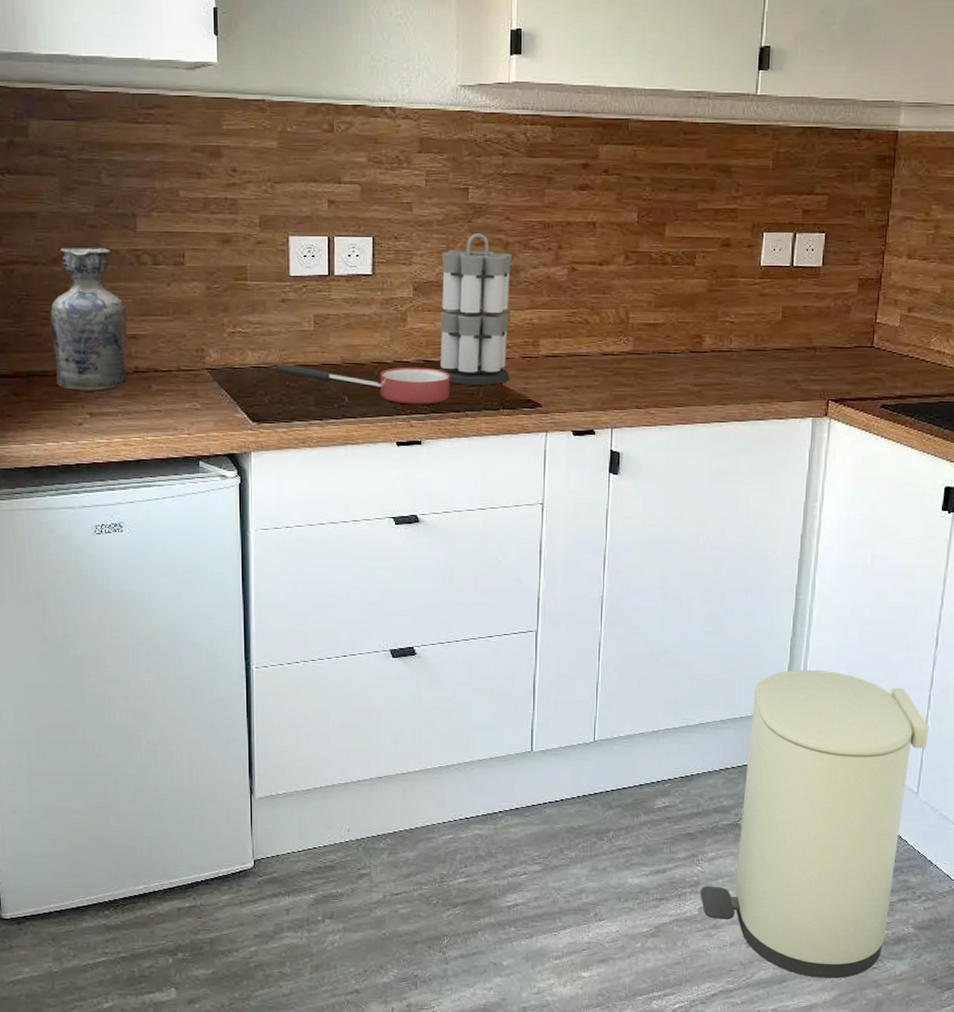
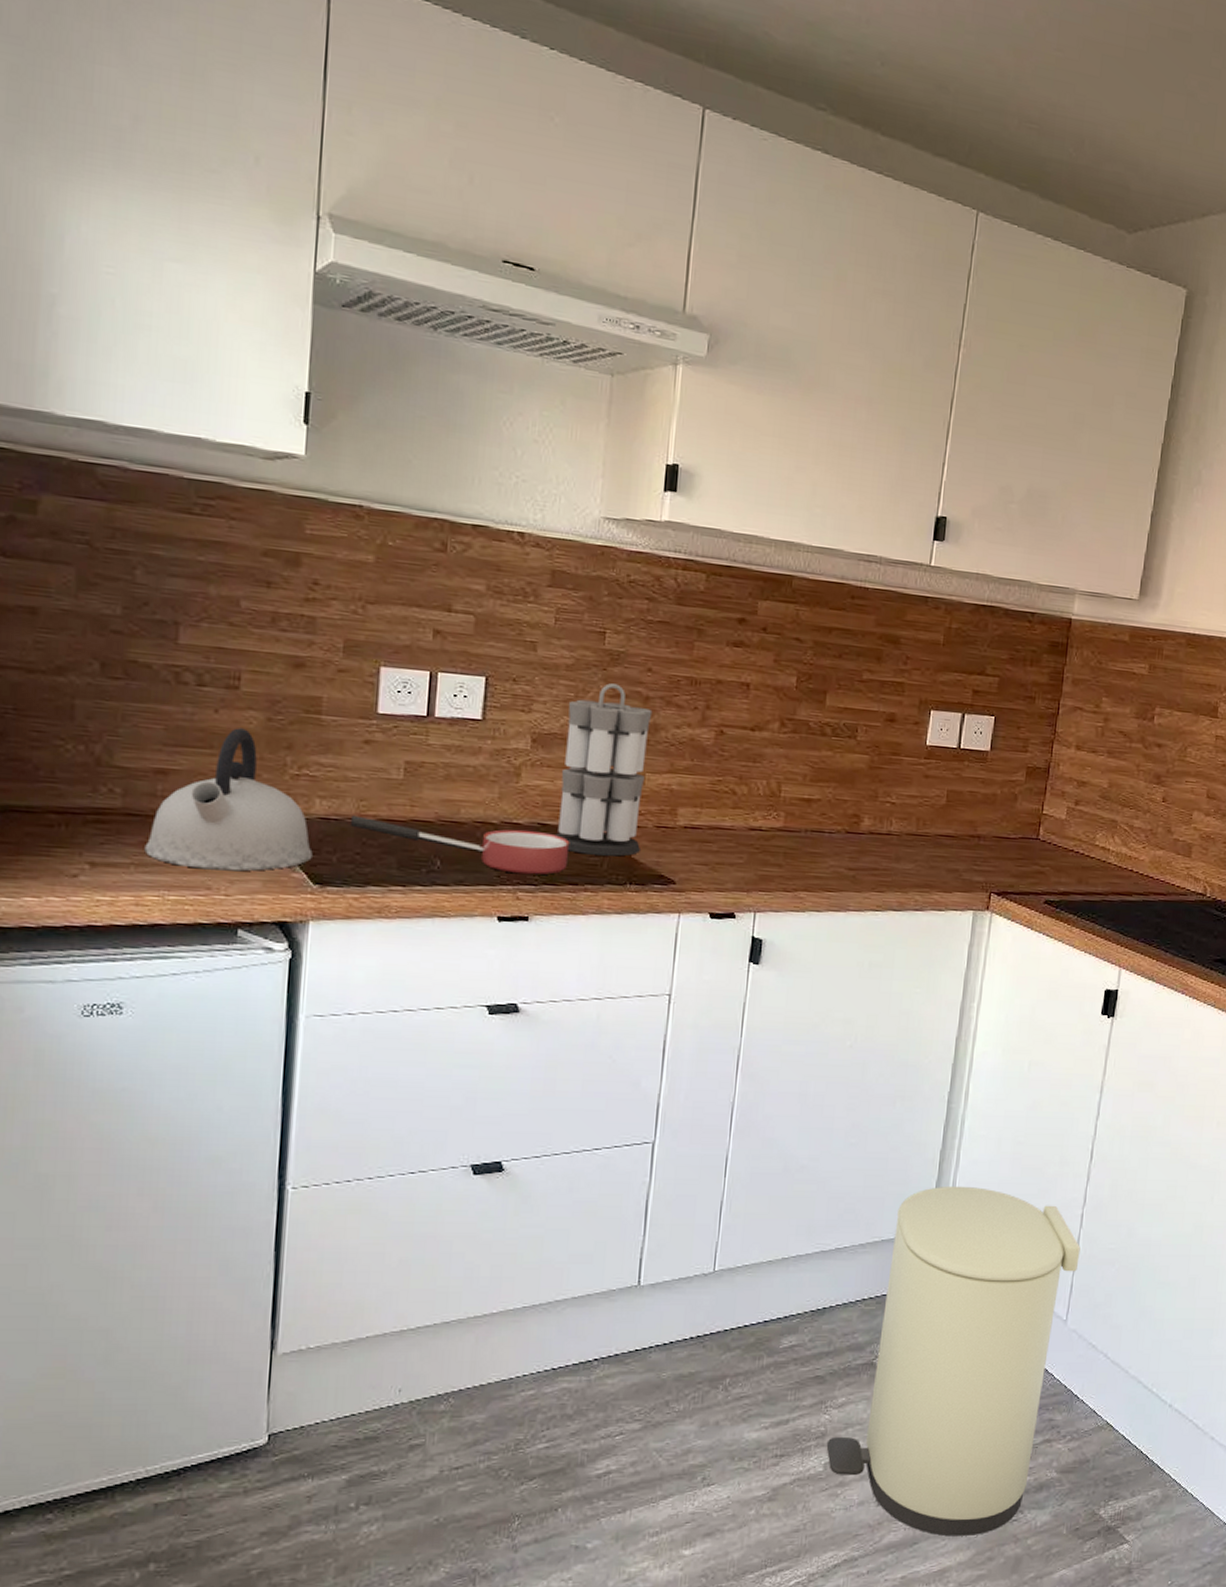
ceramic jug: present [50,247,128,392] -> none [44,654,155,837]
kettle: none [127,297,249,414] -> present [144,728,313,872]

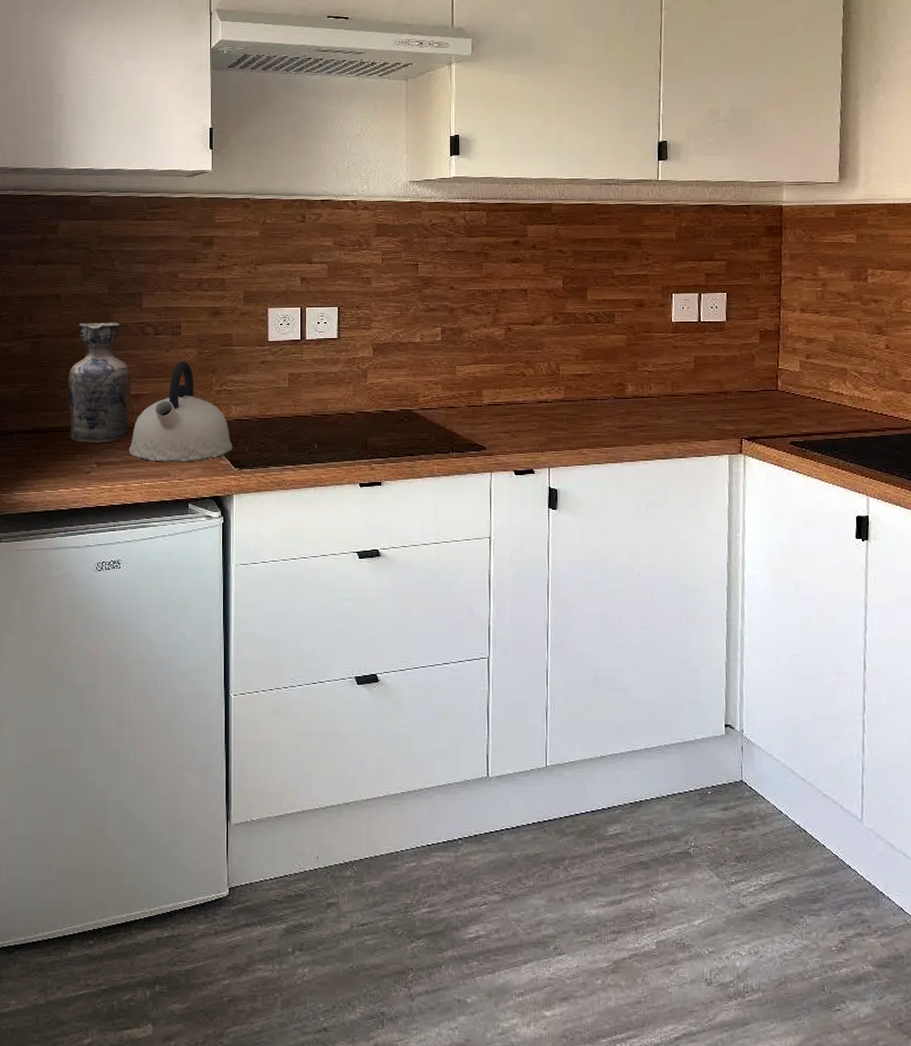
ceramic jug: none [44,654,155,837] -> present [68,322,132,444]
frying pan: present [350,815,570,876] -> none [255,416,406,450]
spice rack: present [554,683,653,857] -> none [395,301,457,432]
pedal bin: present [826,1185,1081,1537] -> none [656,694,867,1021]

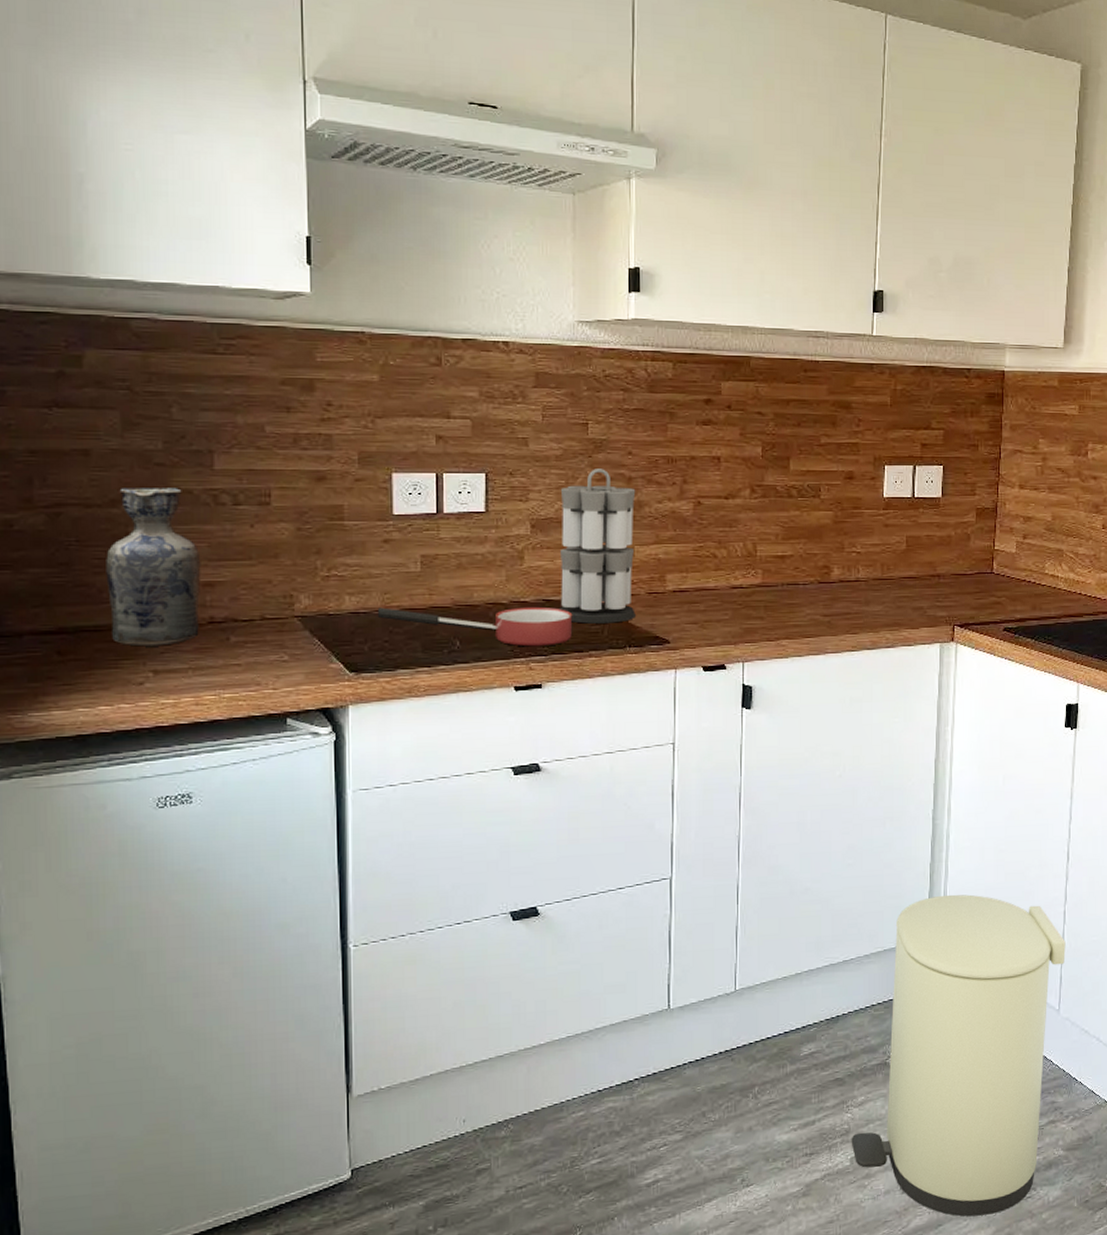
kettle: present [129,361,233,462] -> none [199,539,347,668]
frying pan: none [255,416,406,450] -> present [377,606,573,647]
spice rack: none [395,301,457,432] -> present [558,469,636,624]
pedal bin: none [656,694,867,1021] -> present [851,894,1066,1217]

